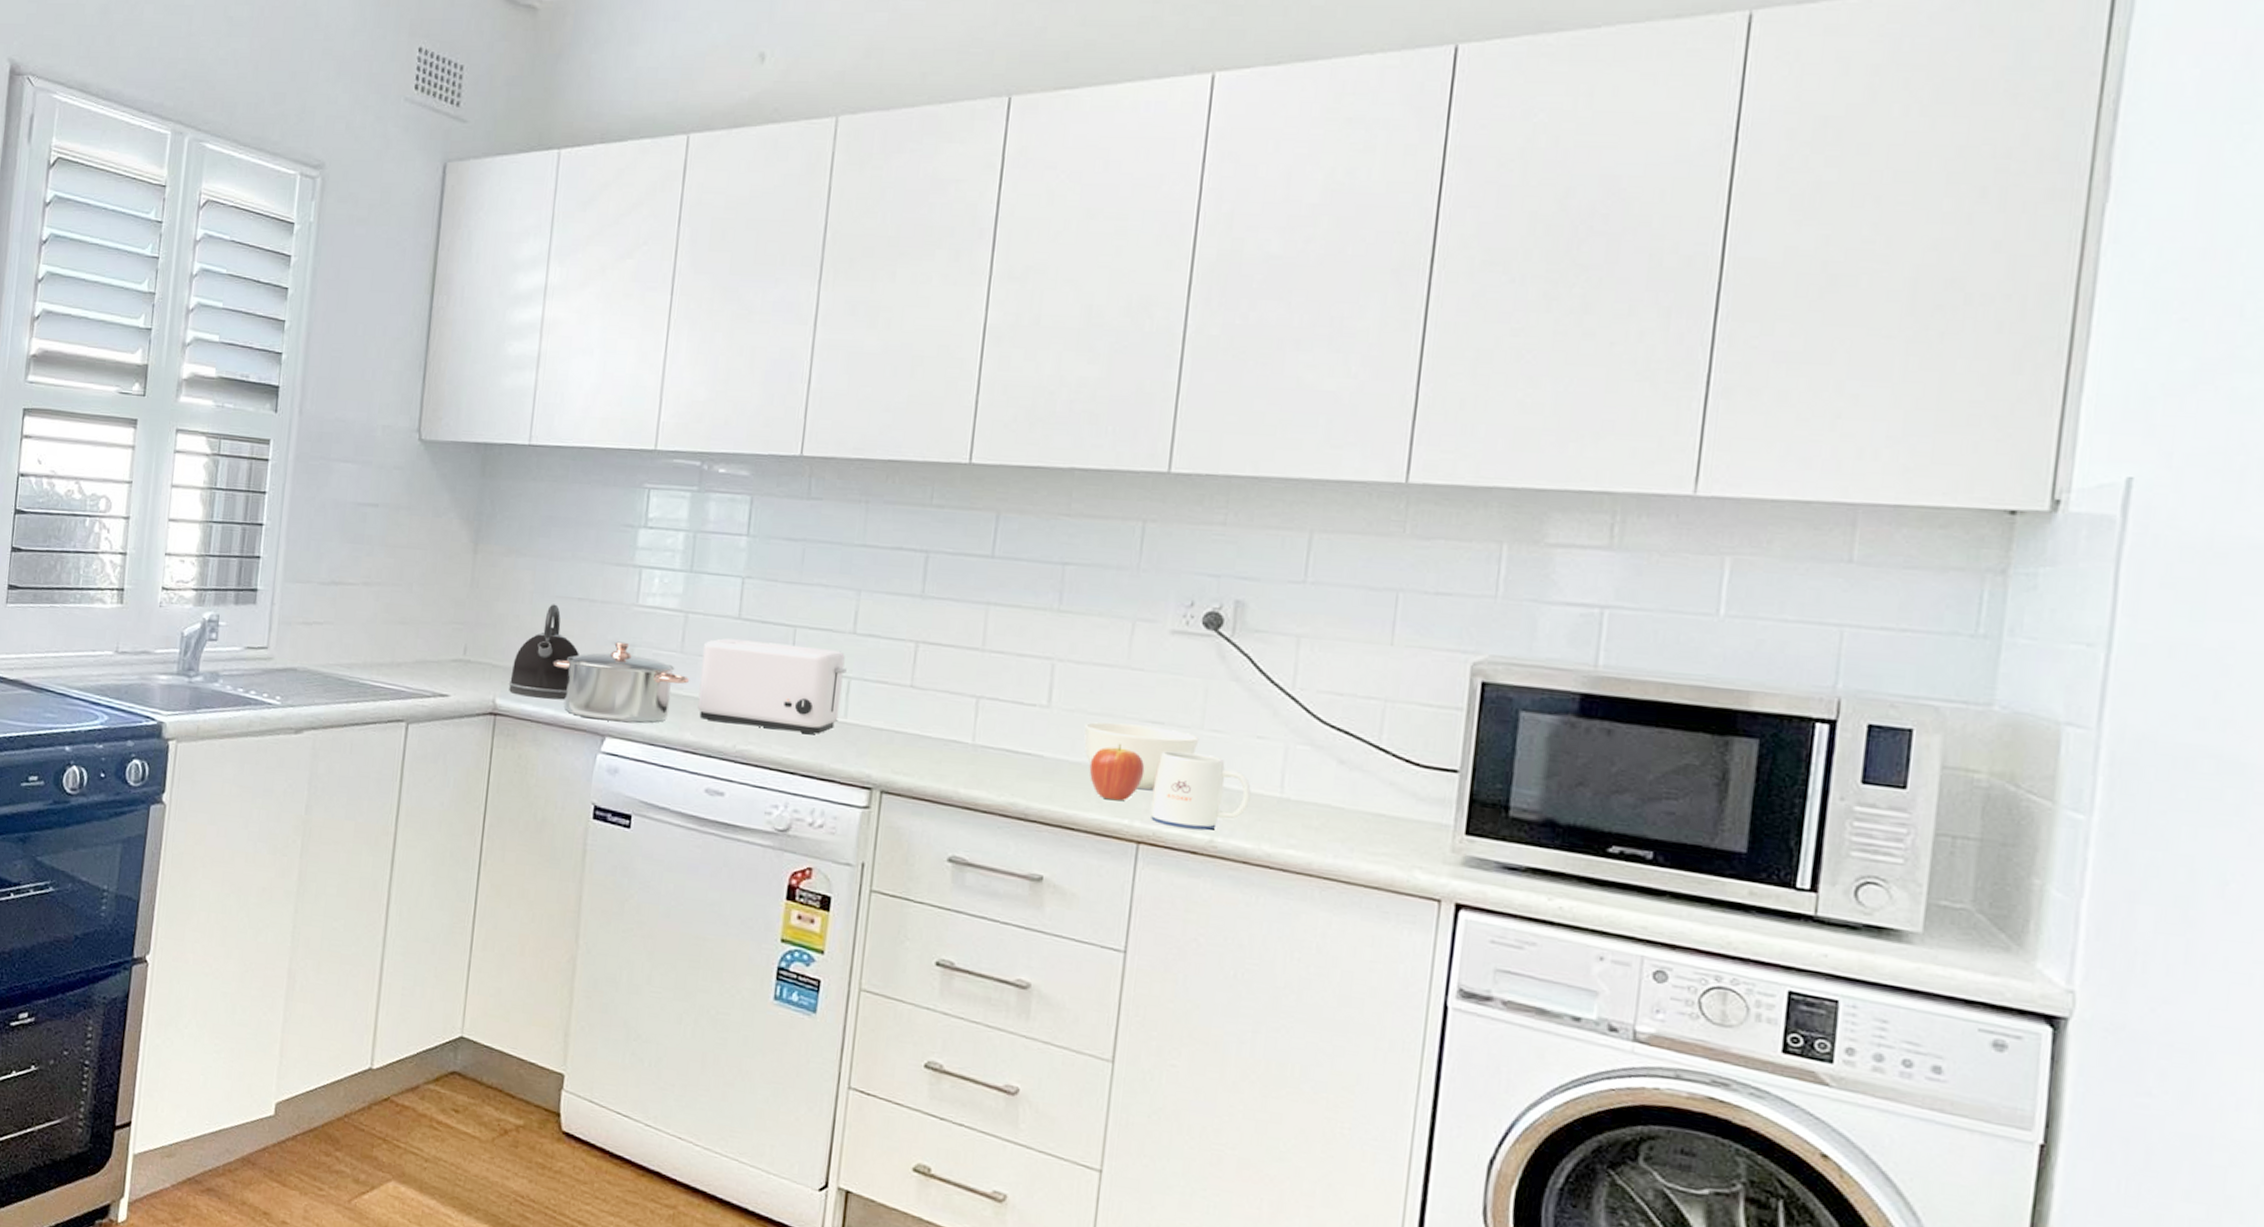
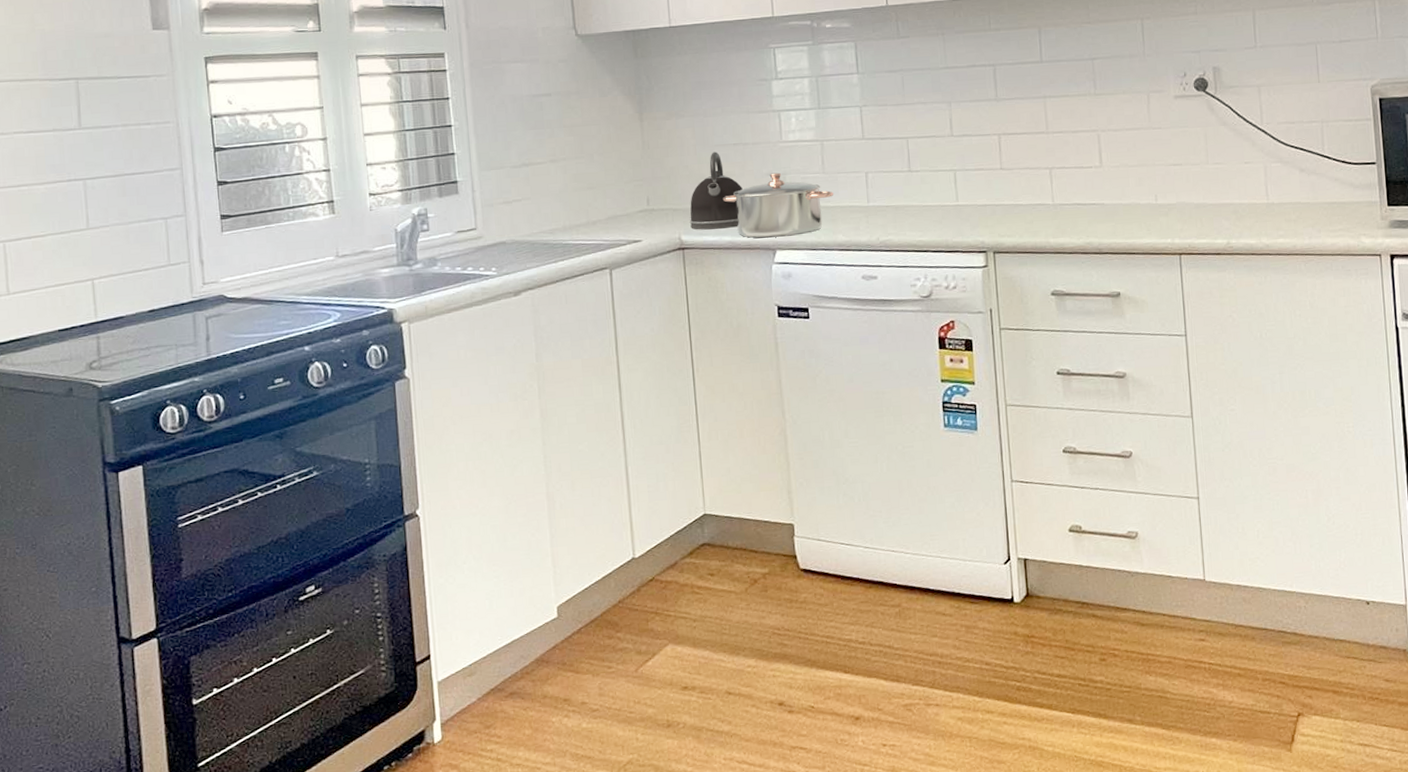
toaster: present [697,638,847,735] -> none [840,151,952,223]
bowl: present [1084,722,1200,790] -> none [1128,168,1207,215]
fruit: present [1089,743,1145,801] -> none [1137,184,1175,227]
mug: present [1151,750,1251,831] -> none [1182,181,1248,239]

